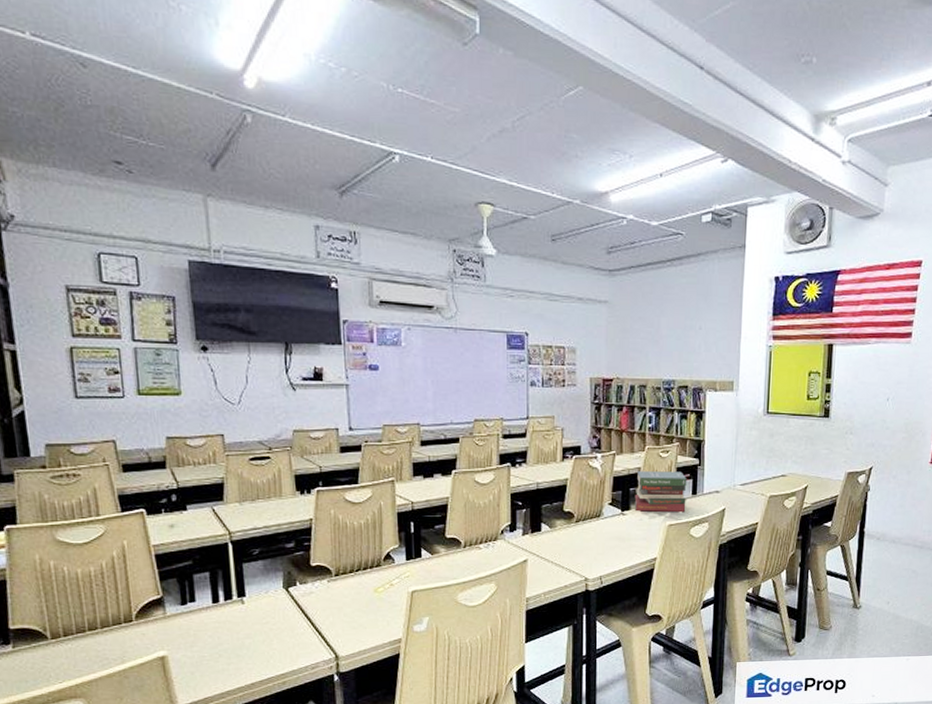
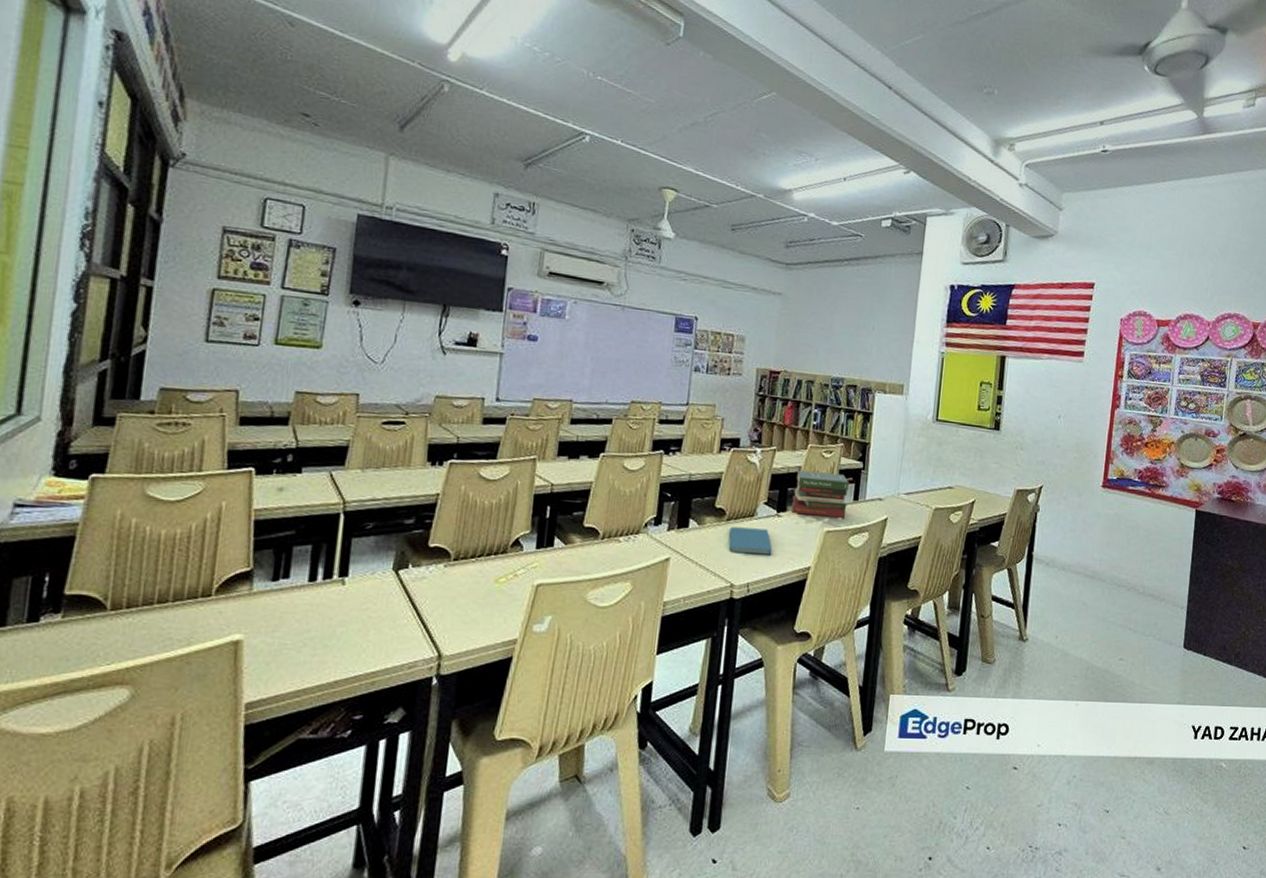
book: none [579,527,620,551] -> present [728,527,773,555]

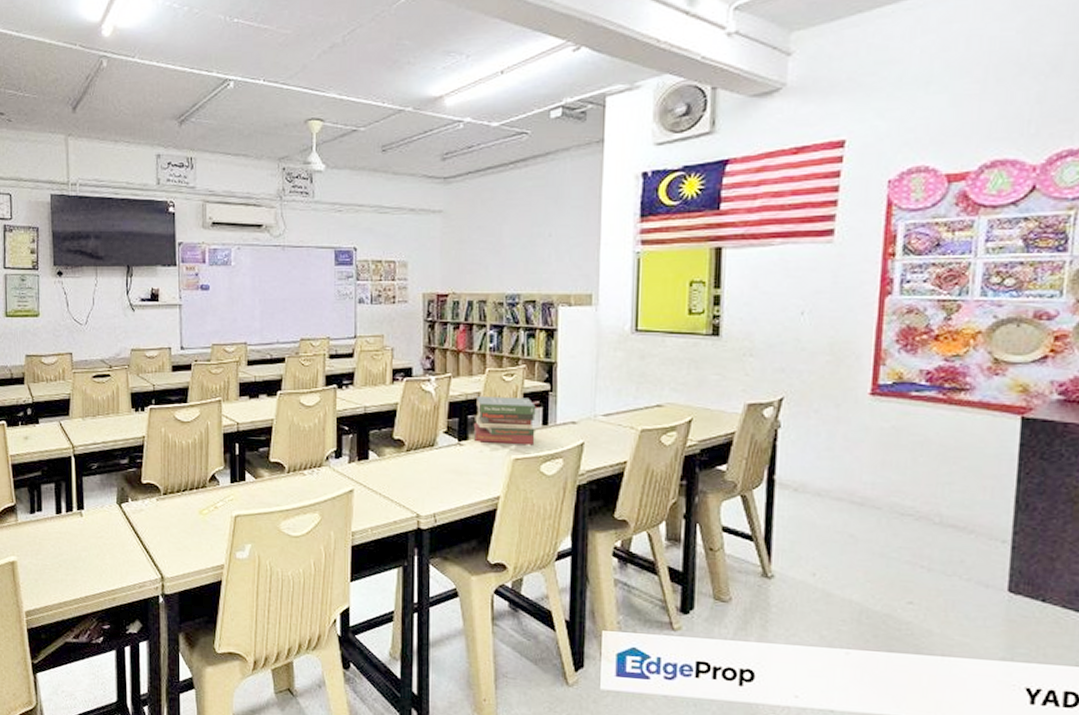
book: present [728,527,773,555] -> none [410,457,457,485]

